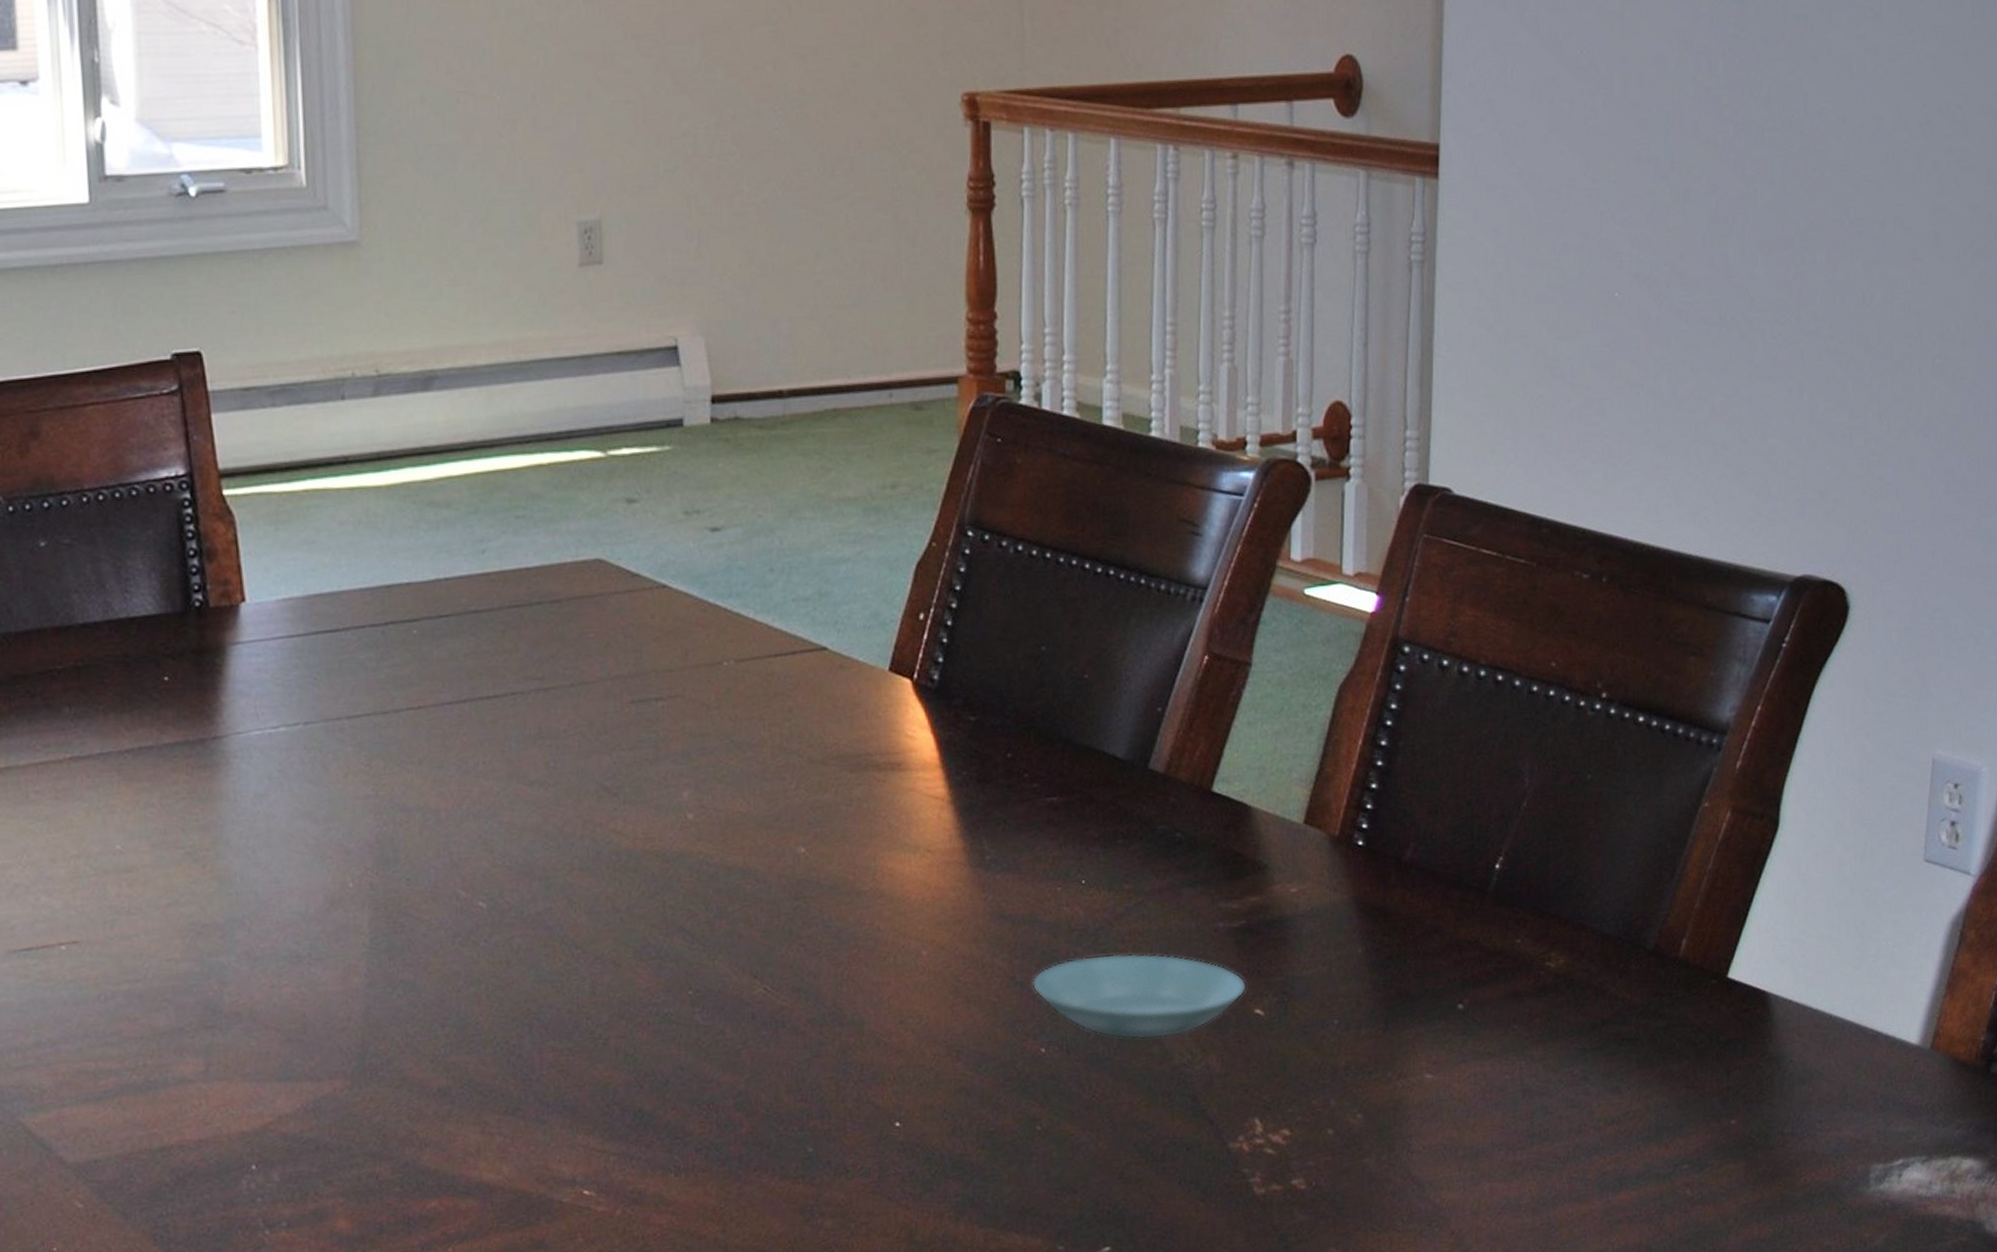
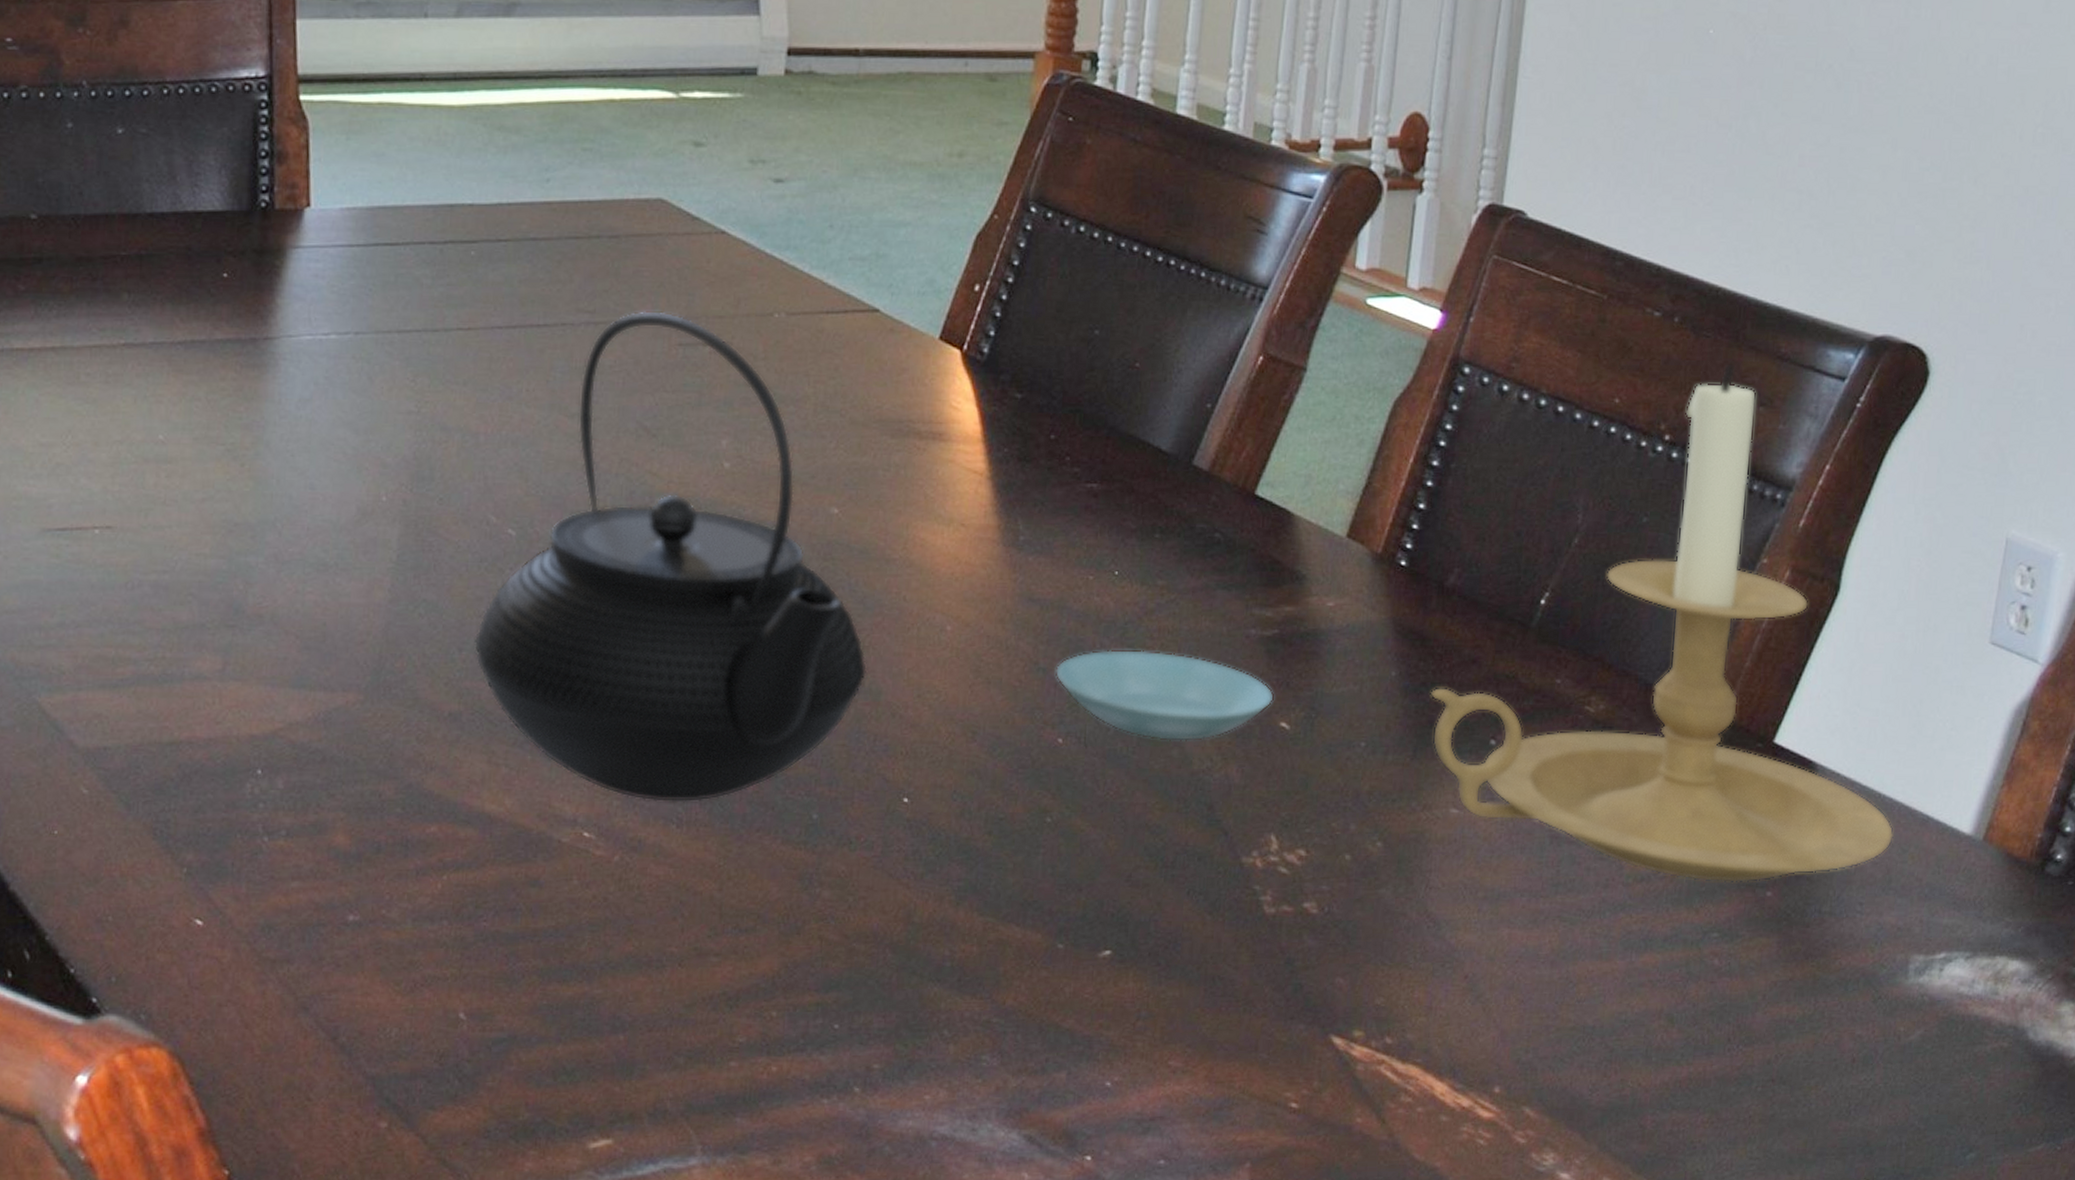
teapot: none [455,670,849,1154] -> present [473,311,868,803]
candle holder: none [1397,618,1846,1117] -> present [1431,364,1894,882]

